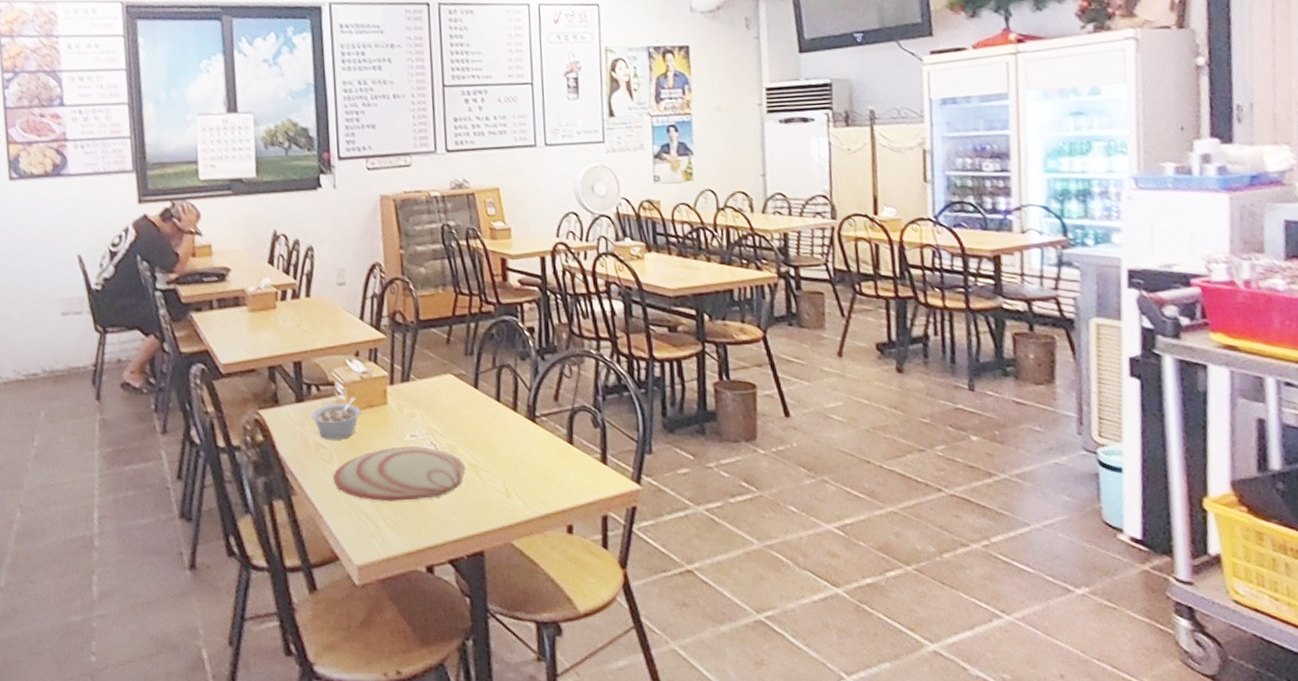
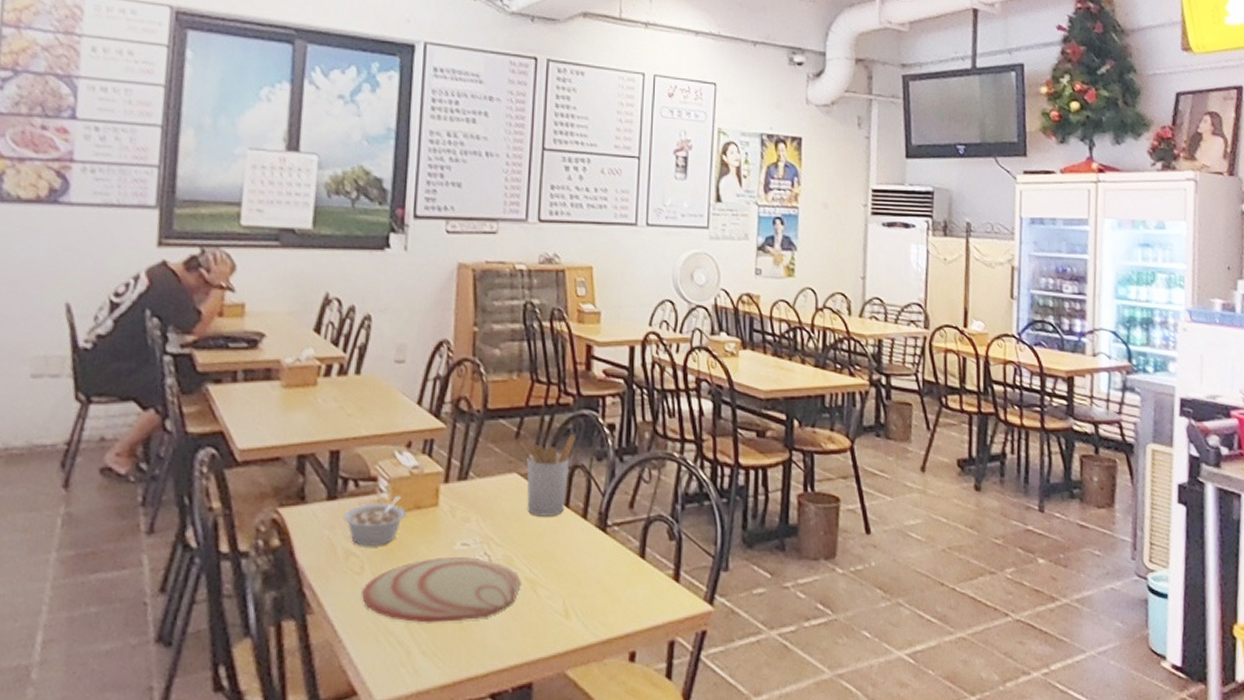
utensil holder: none [451,338,500,410] -> present [520,435,575,516]

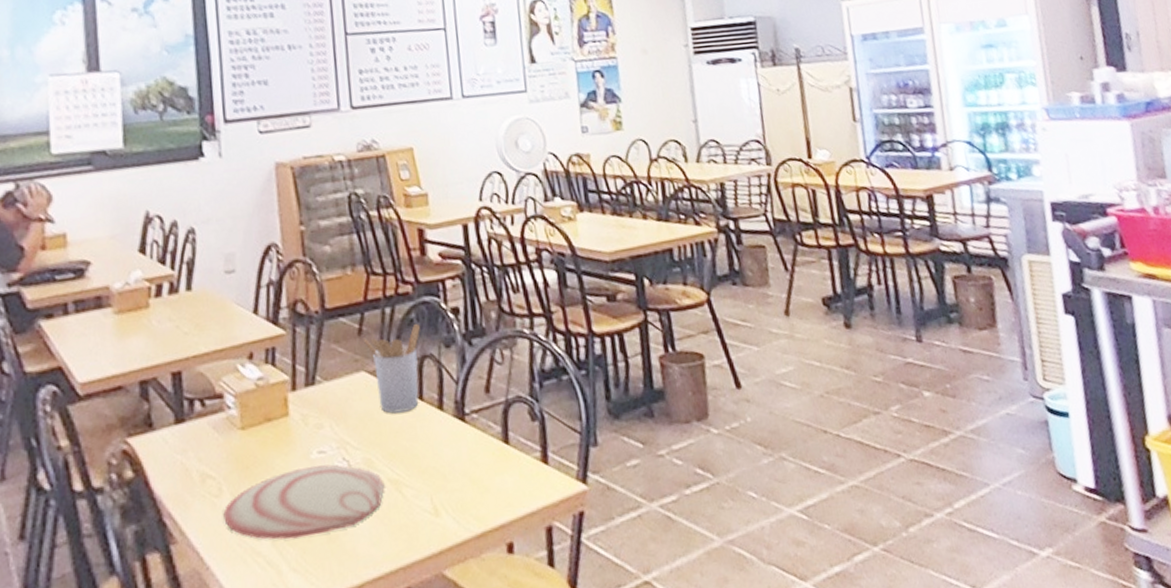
legume: present [343,496,406,547] -> none [194,410,257,467]

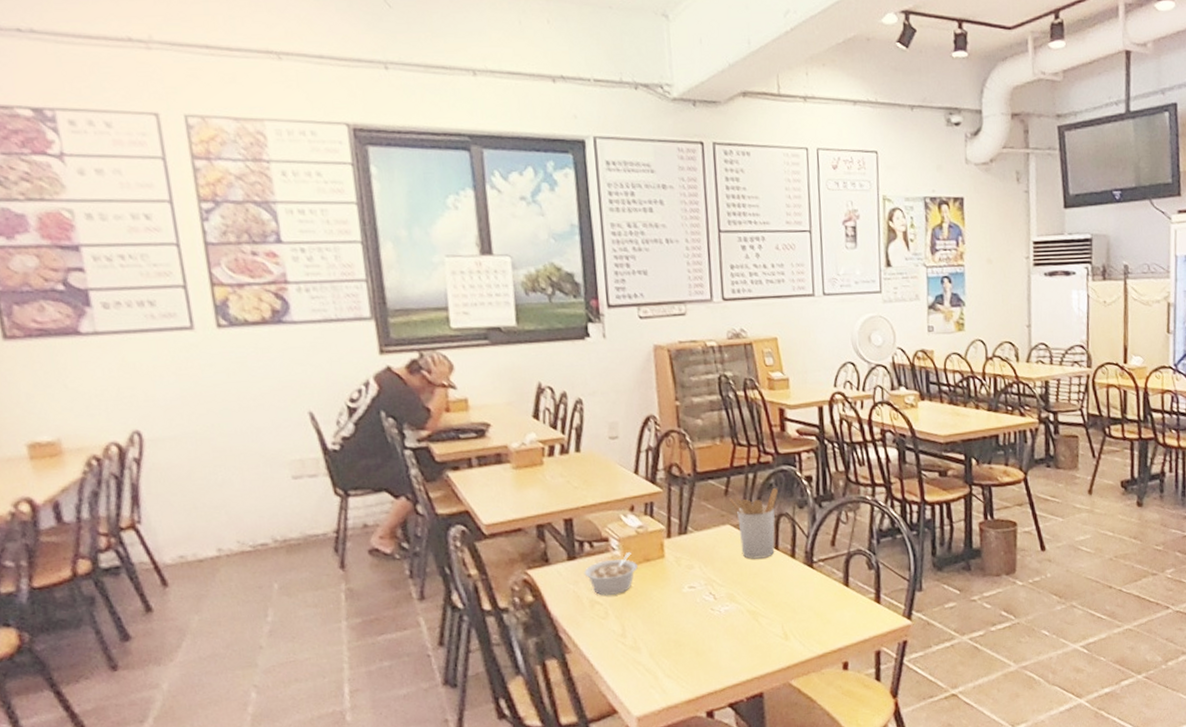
legume: none [194,410,257,467] -> present [584,552,638,596]
plate: present [223,464,385,540] -> none [609,597,744,653]

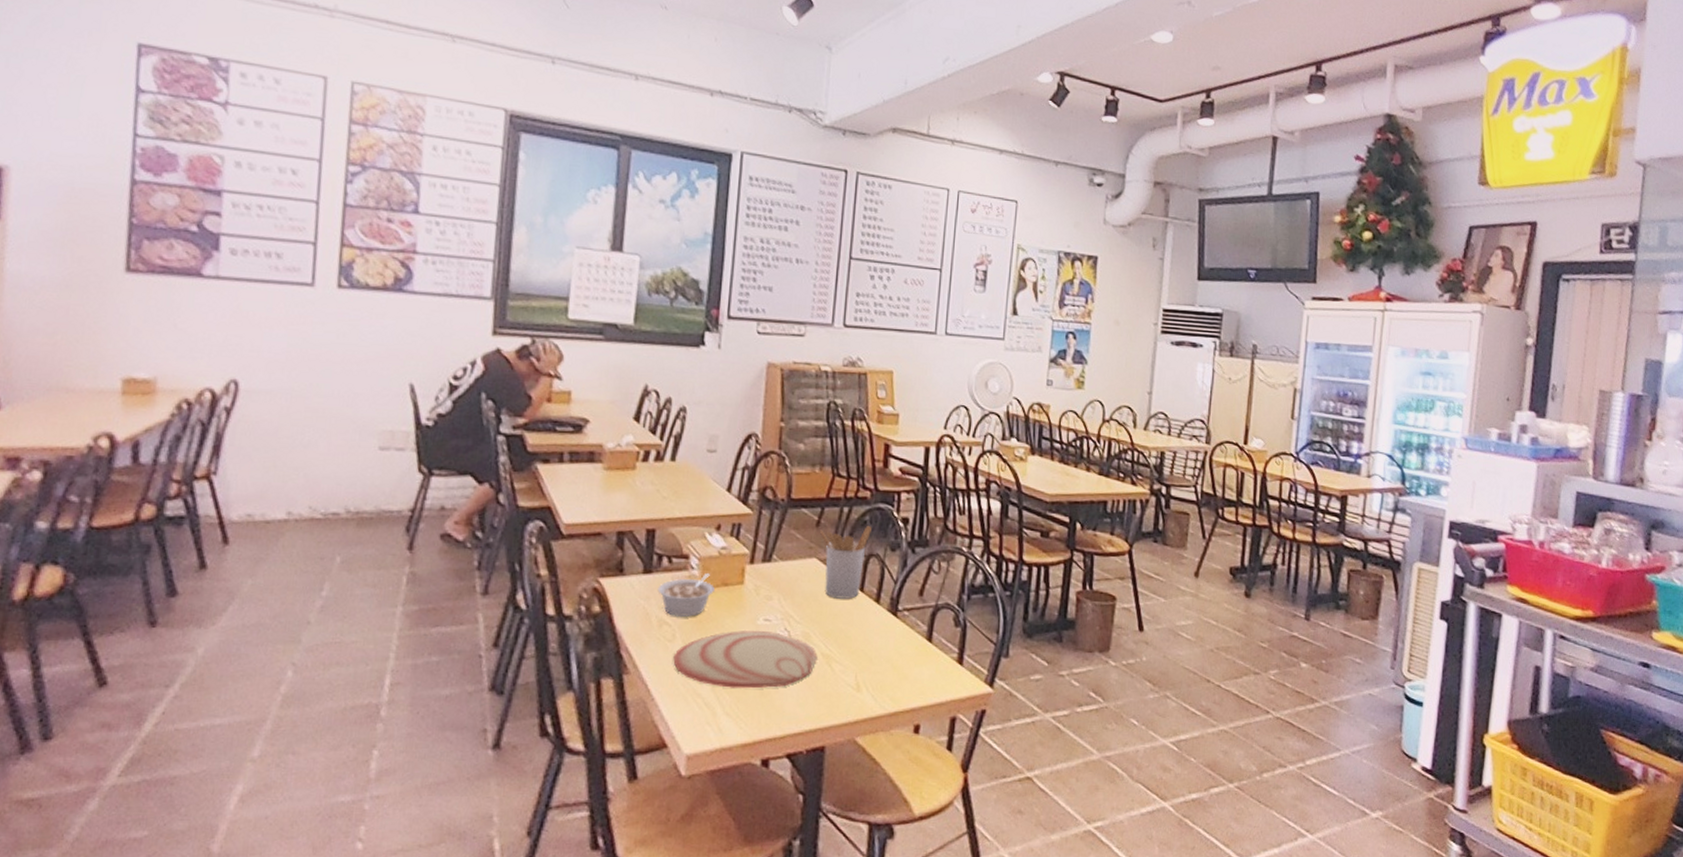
plate: none [609,597,744,653] -> present [673,629,818,689]

